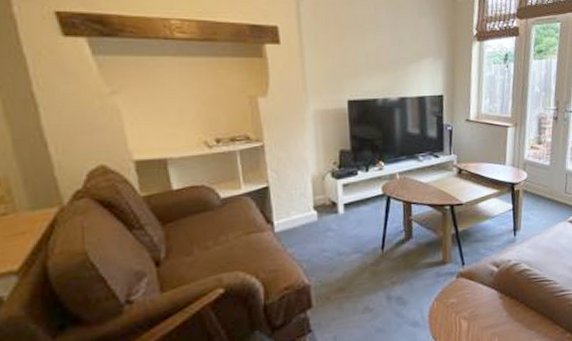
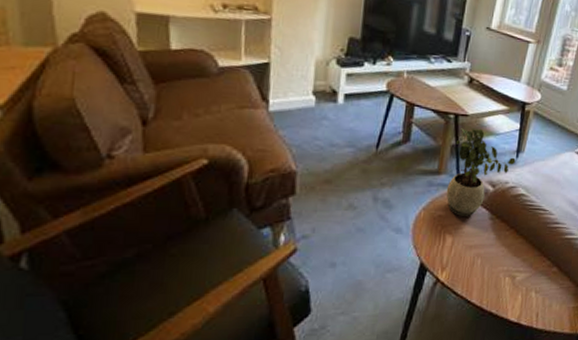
potted plant: none [454,214,514,300] -> present [446,127,516,216]

